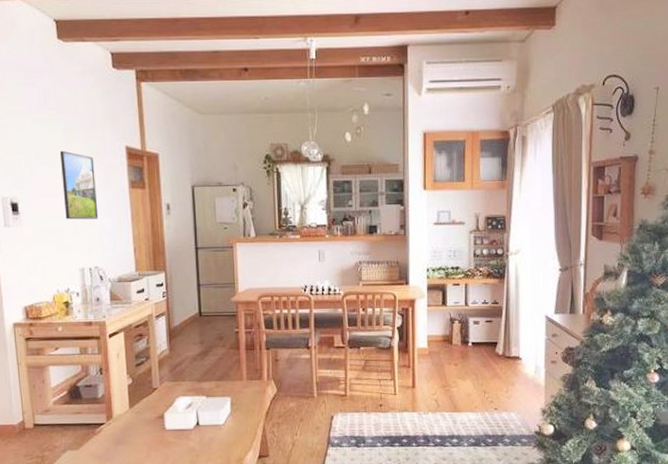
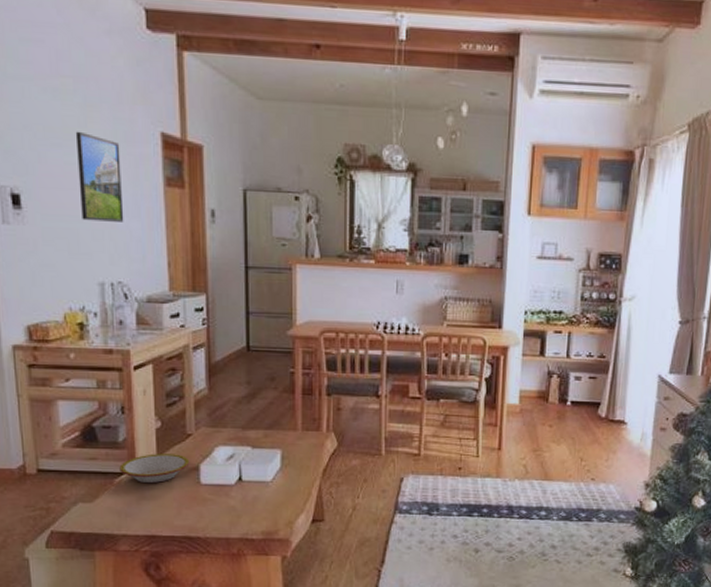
bowl: none [99,405,156,432] -> present [119,454,190,484]

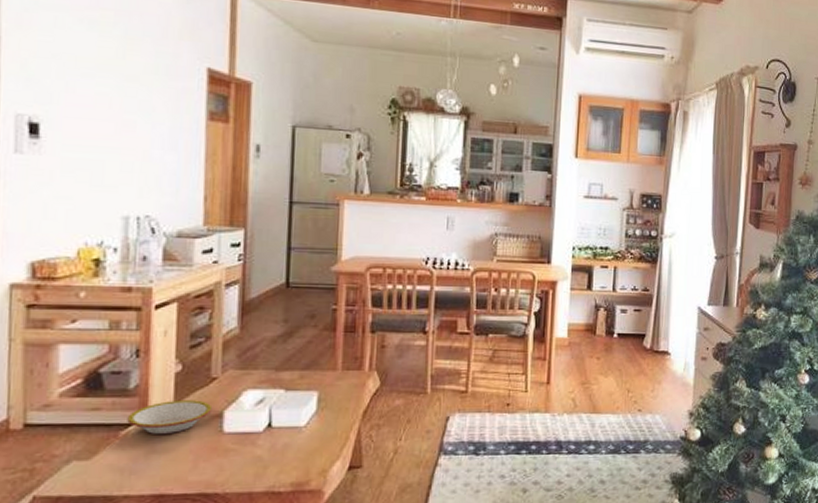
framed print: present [75,131,124,222] -> none [109,62,161,155]

